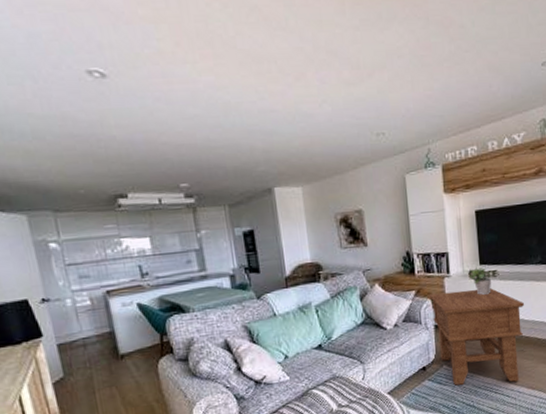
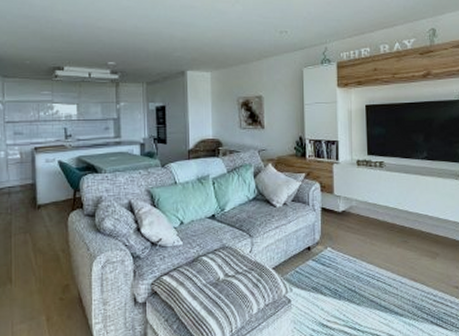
side table: present [429,288,525,386] -> none [318,177,410,272]
potted plant: present [468,267,492,295] -> none [356,157,379,183]

